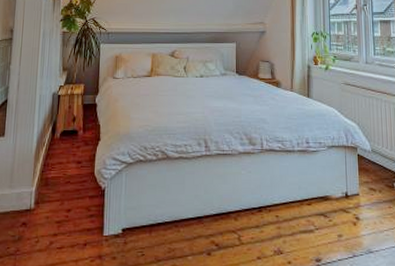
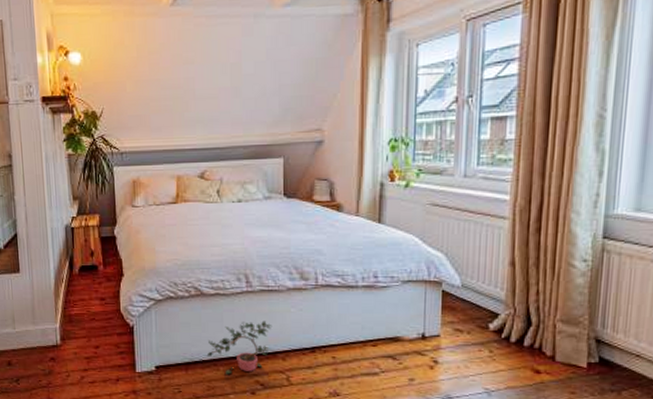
potted plant: none [170,182,226,236] -> present [208,321,272,375]

